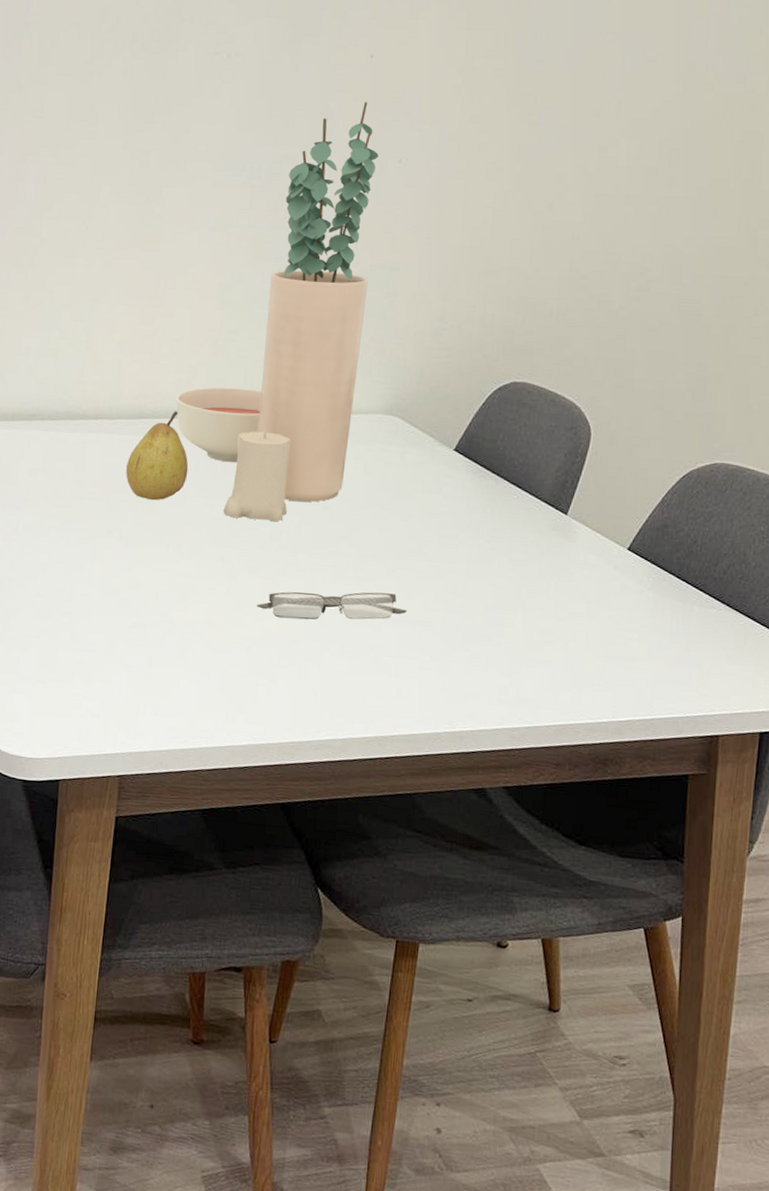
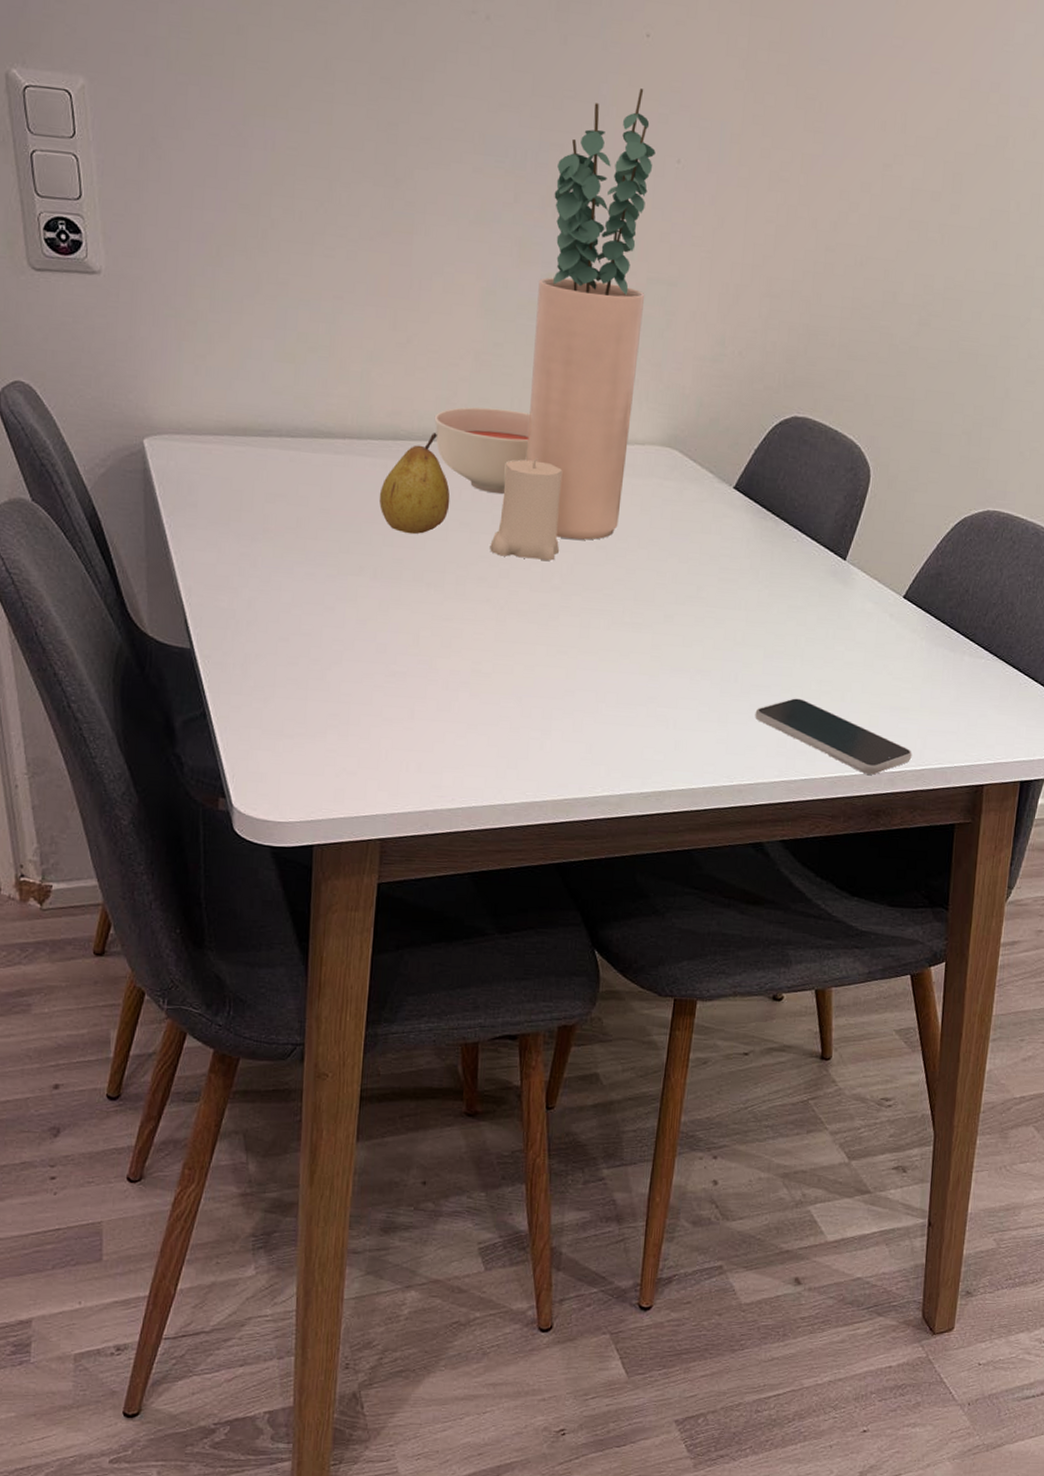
glasses: present [257,592,408,620] -> none [528,638,686,669]
mobile phone: none [476,648,641,724] -> present [755,698,912,775]

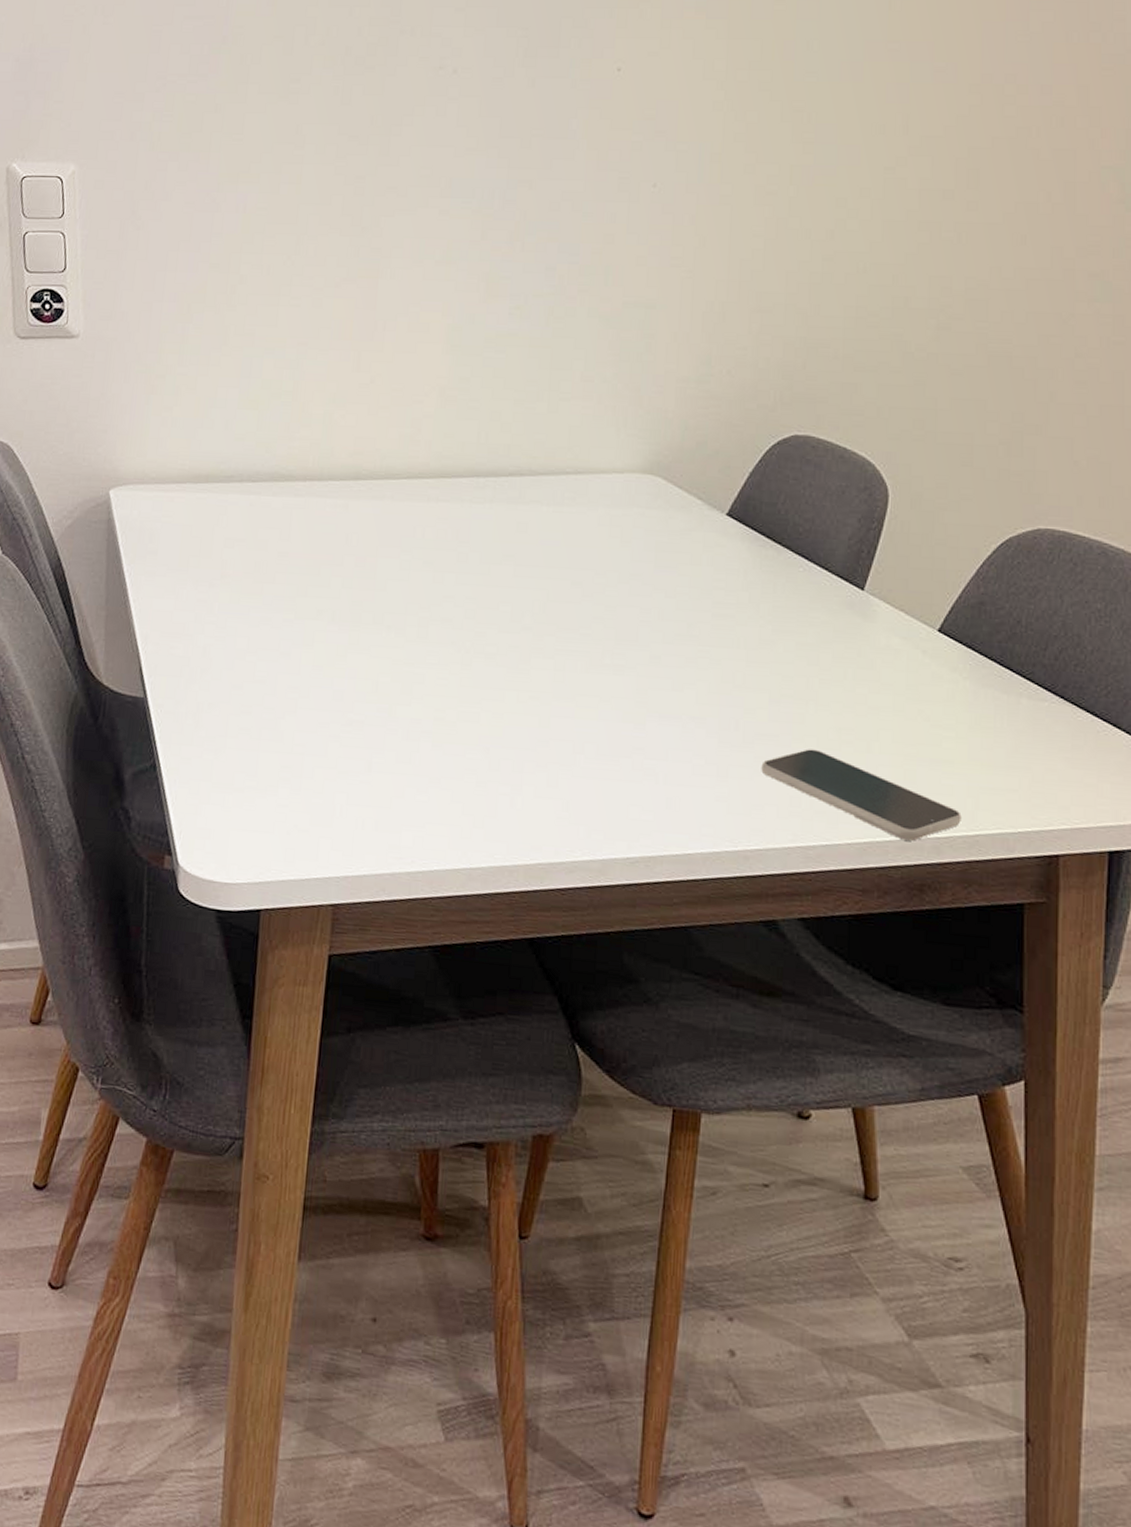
fruit: present [379,433,450,534] -> none [339,471,413,575]
bowl: present [434,407,531,494] -> none [397,442,499,530]
candle: present [490,458,563,561] -> none [455,492,534,600]
vase: present [526,88,656,540] -> none [494,120,630,576]

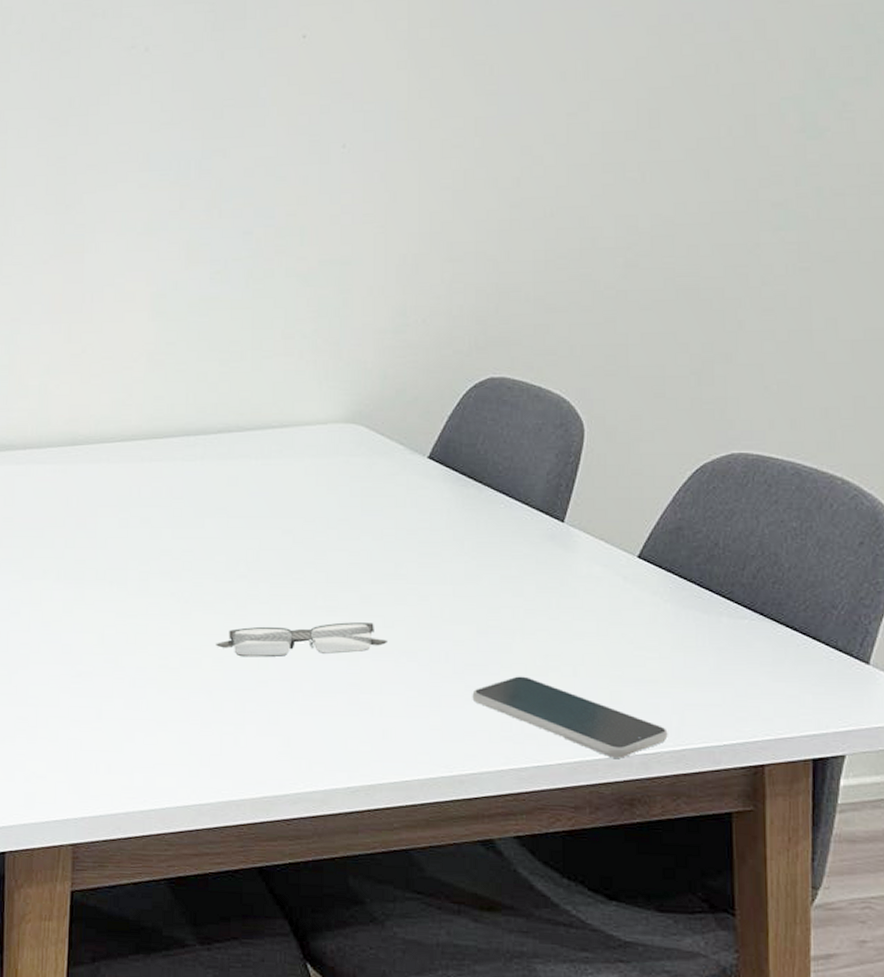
glasses: none [496,682,677,716] -> present [216,622,389,657]

